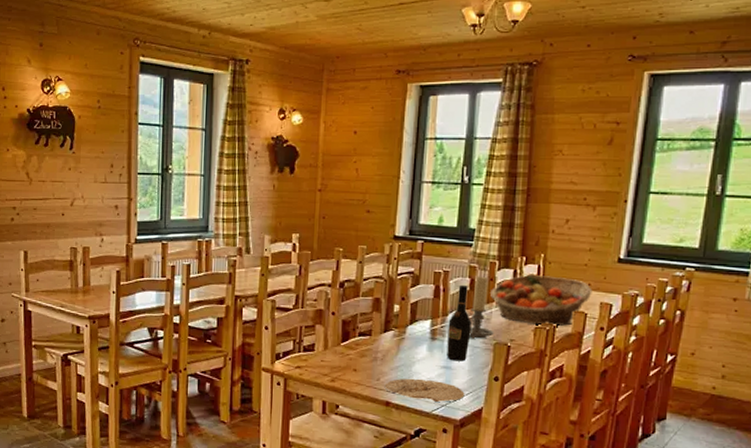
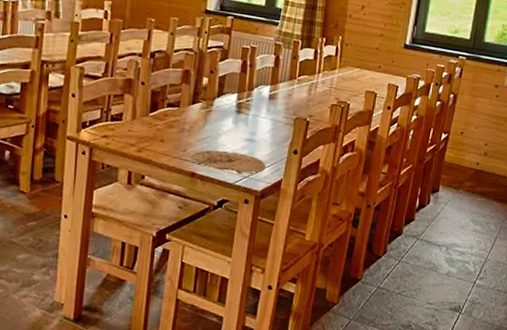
wine bottle: present [447,284,472,362] -> none [251,61,275,135]
candle holder: present [469,276,494,339] -> none [272,53,295,114]
fruit basket: present [490,275,593,326] -> none [293,55,382,104]

